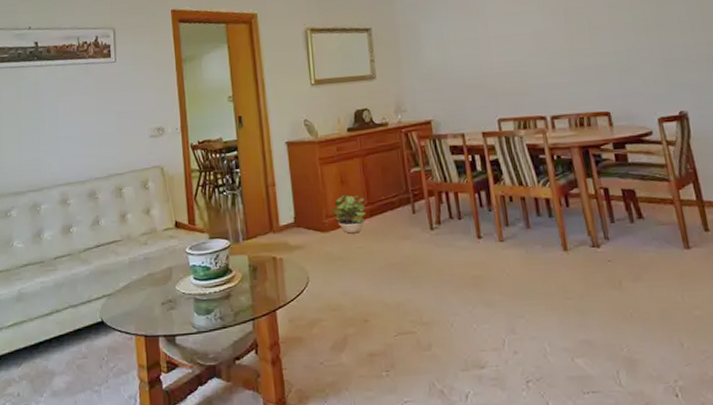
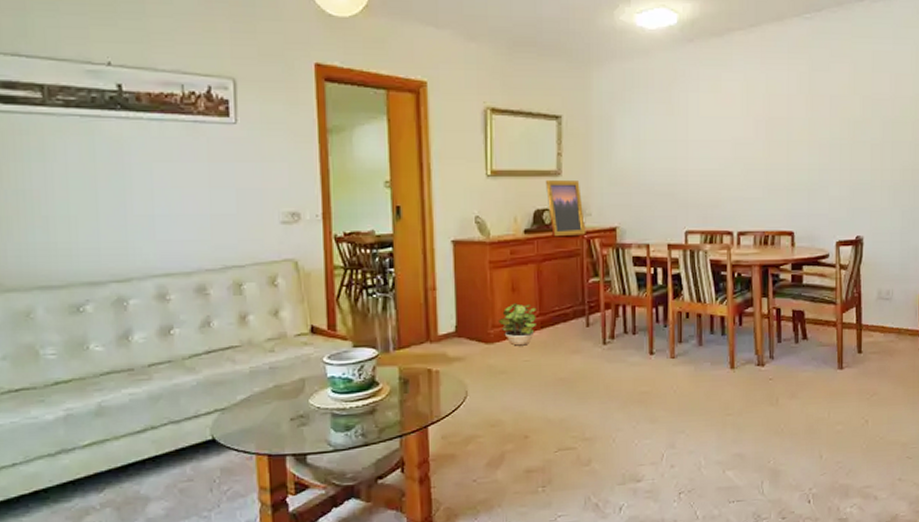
picture frame: none [363,81,404,133] -> present [546,179,586,237]

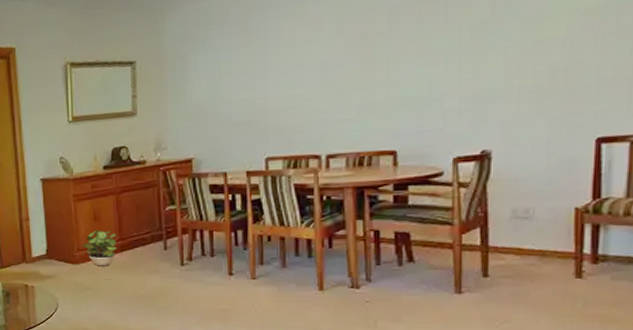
picture frame: present [546,179,586,237] -> none [122,118,162,171]

